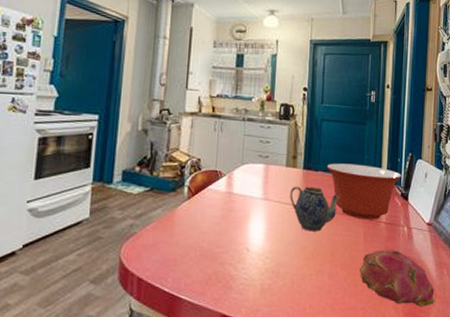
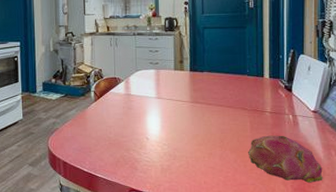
teapot: present [290,186,339,232] -> none [180,85,225,122]
mixing bowl: present [326,163,402,220] -> none [211,63,284,110]

